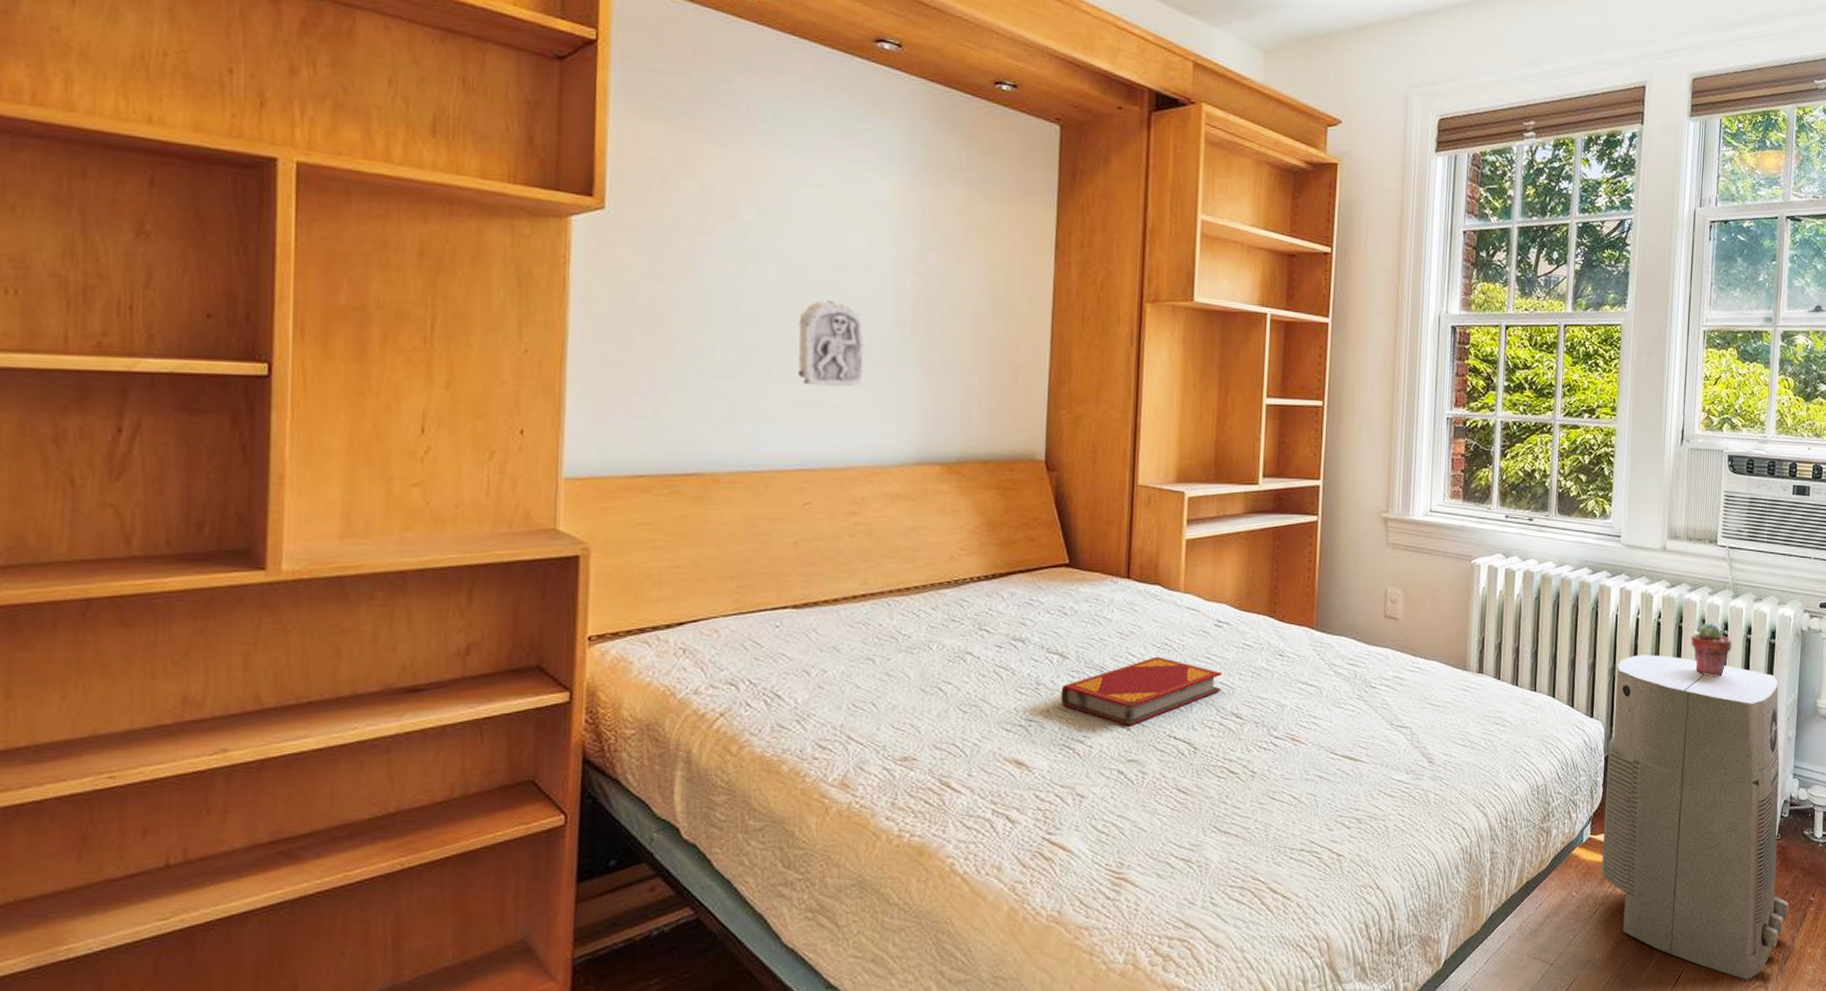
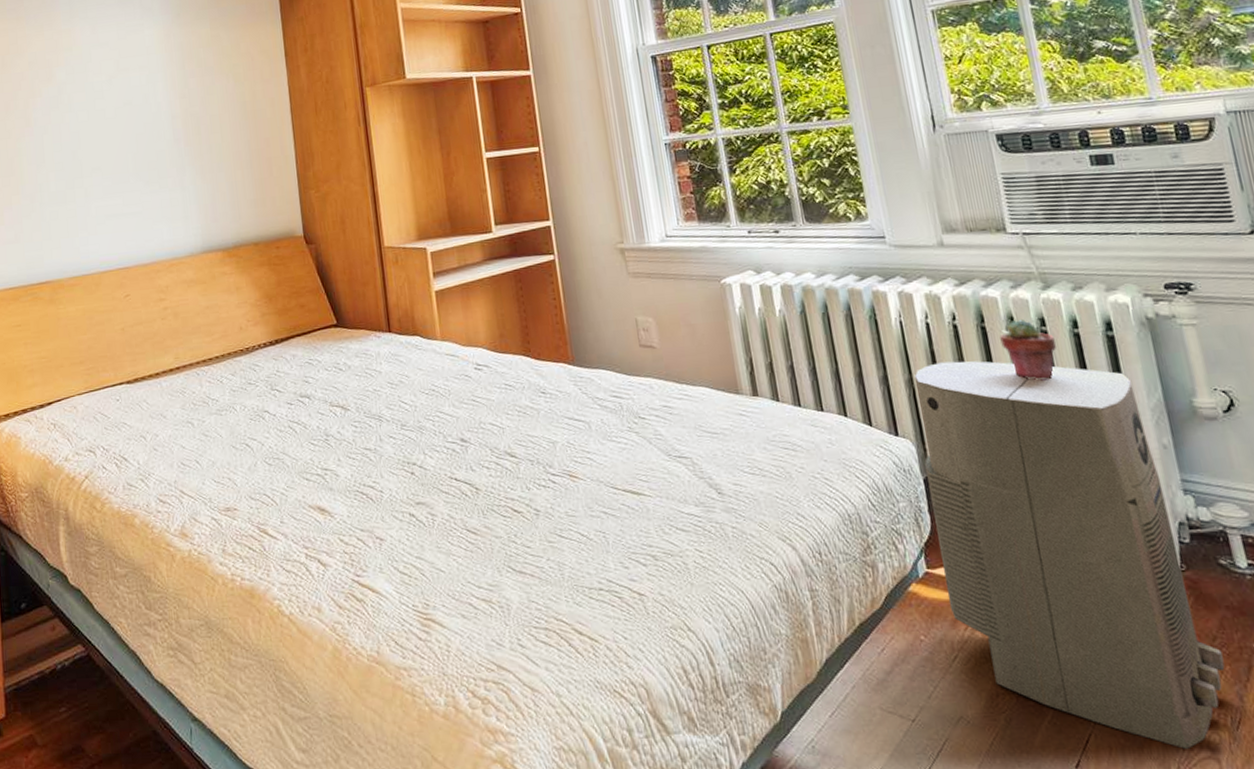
wall relief: present [797,300,866,387] -> none [104,130,156,200]
hardback book: present [1061,656,1222,725] -> none [347,402,492,470]

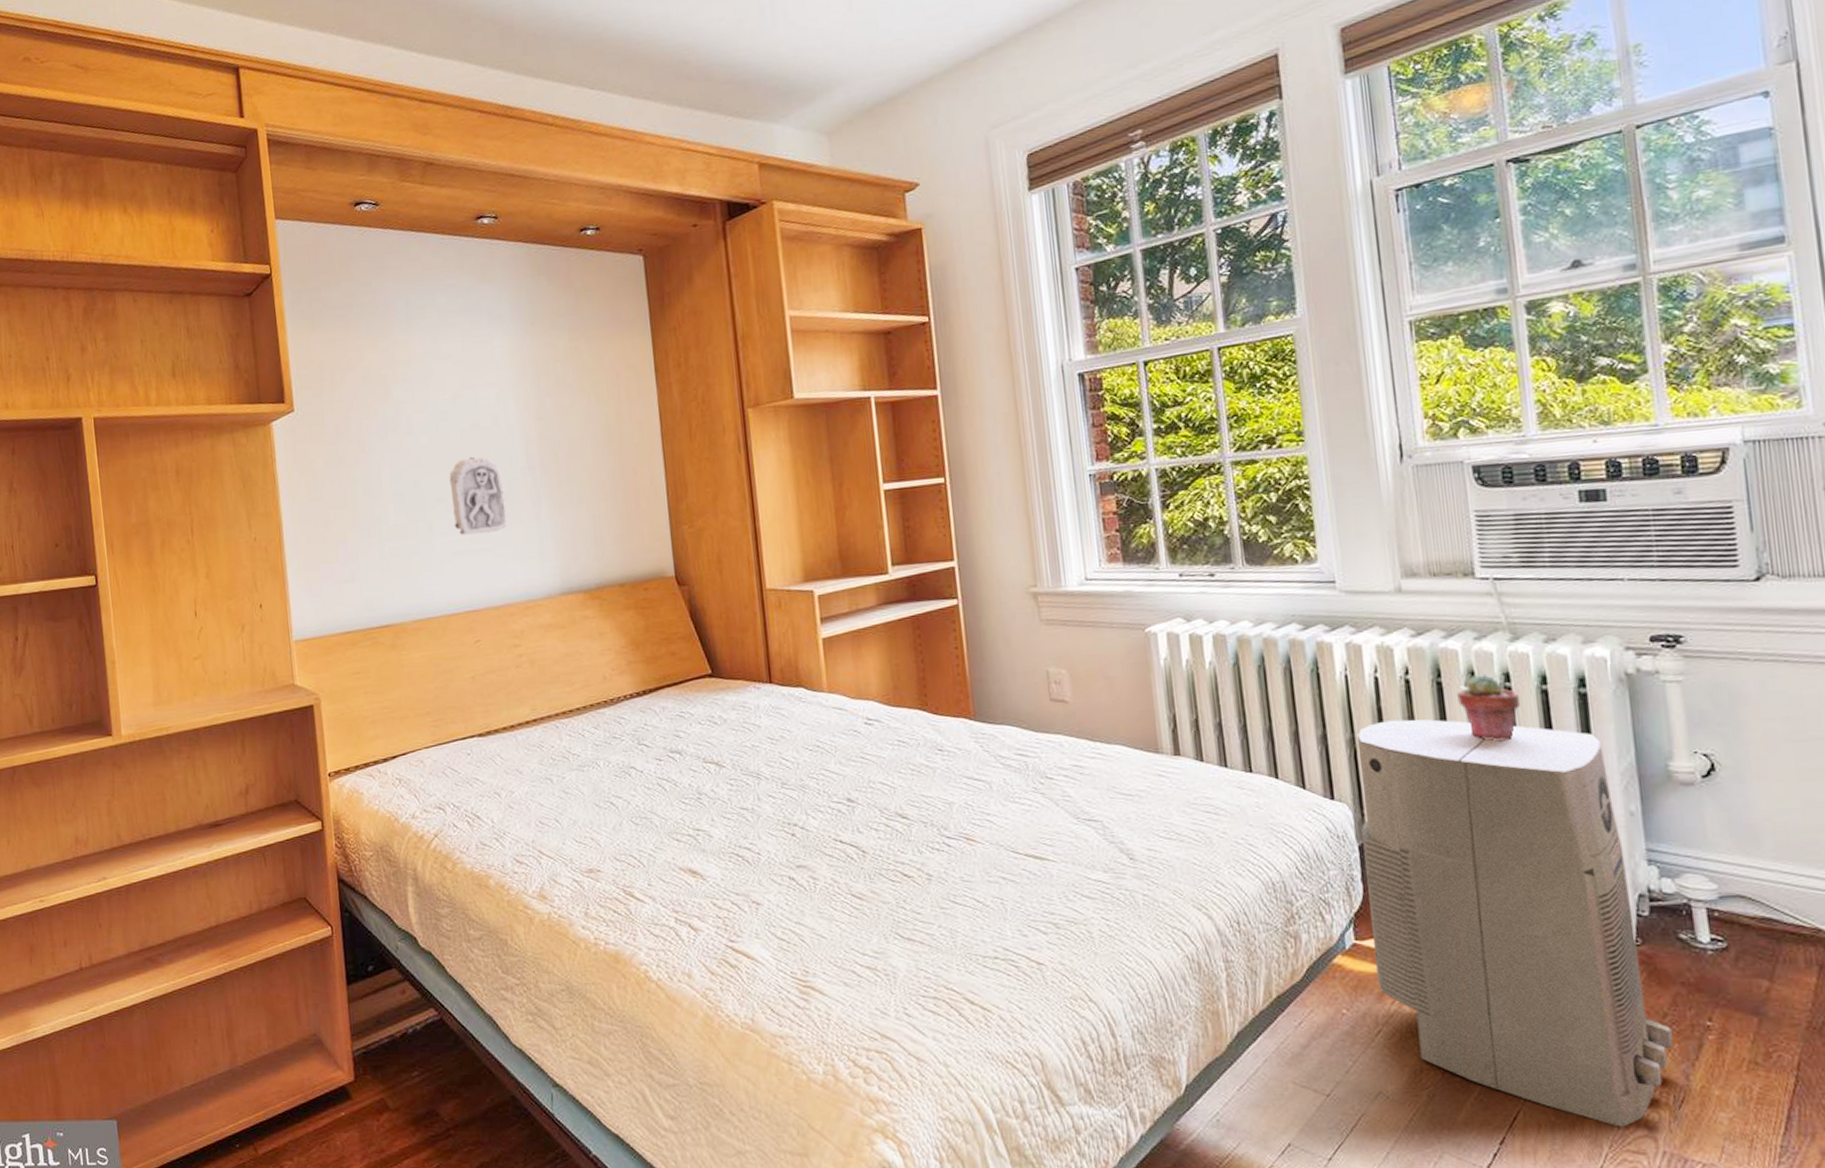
wall relief: none [104,130,156,200] -> present [449,456,508,535]

